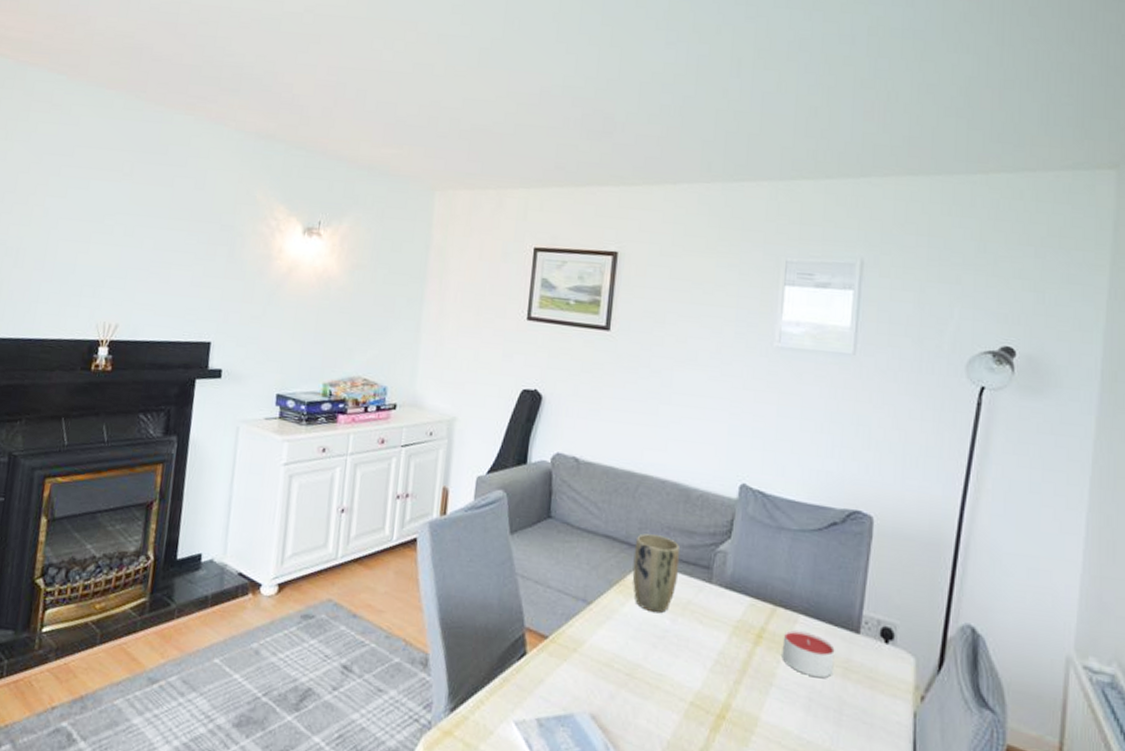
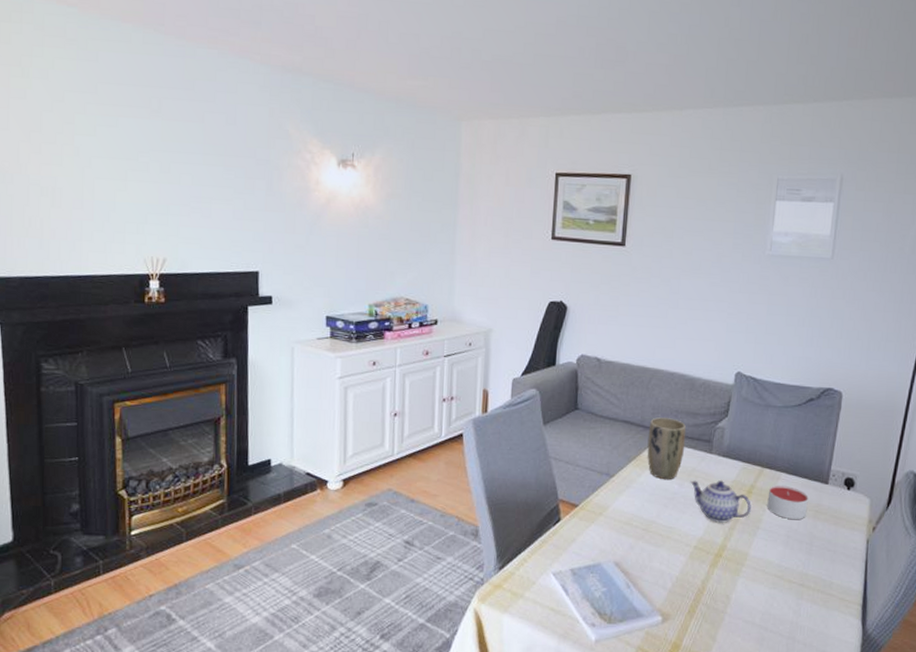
teapot: none [685,615,762,675] -> present [690,480,751,524]

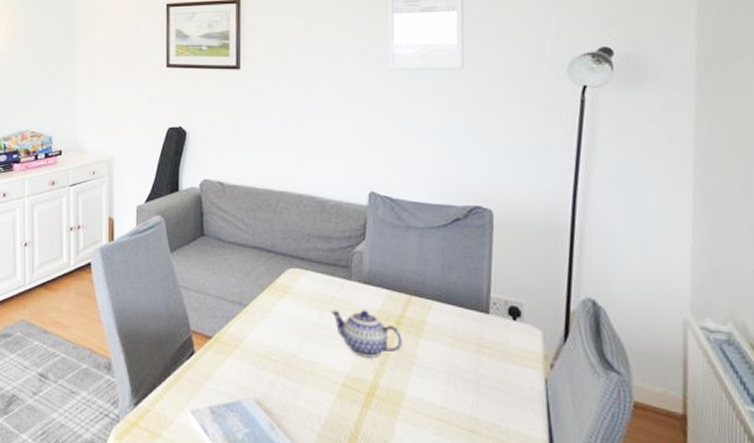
plant pot: present [647,417,687,480] -> none [280,242,322,310]
candle: present [767,484,809,520] -> none [420,314,468,355]

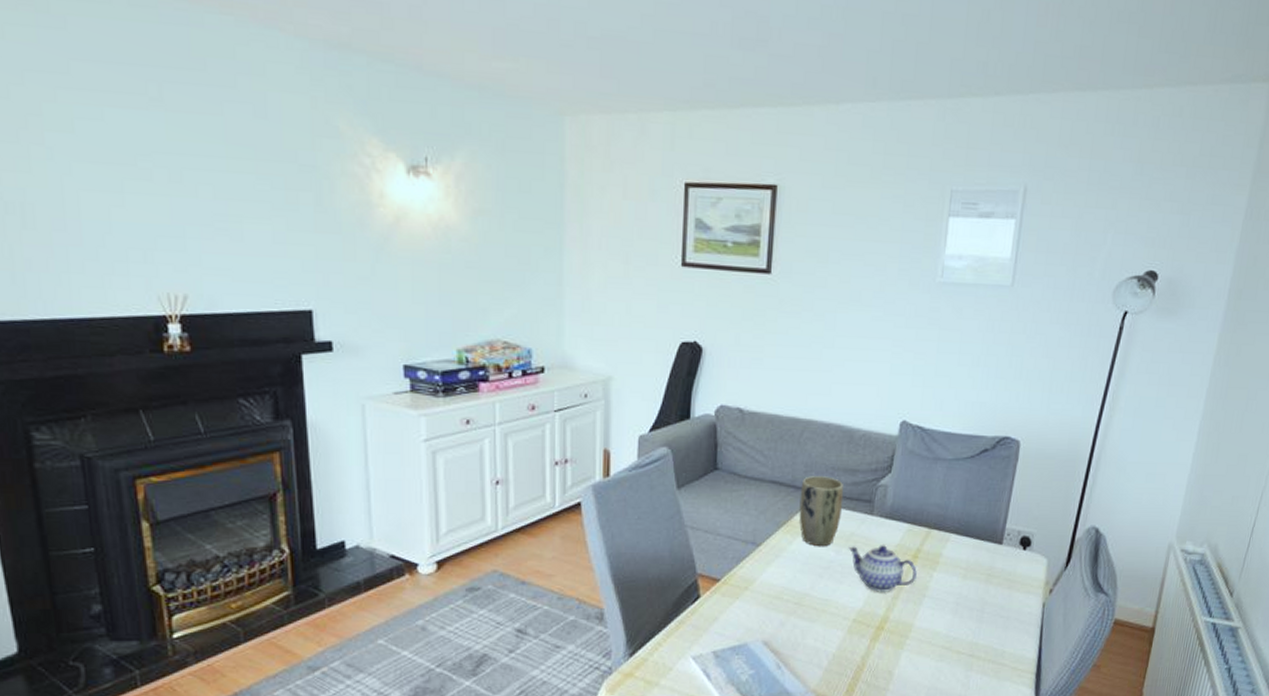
plant pot: none [280,242,322,310] -> present [799,476,844,547]

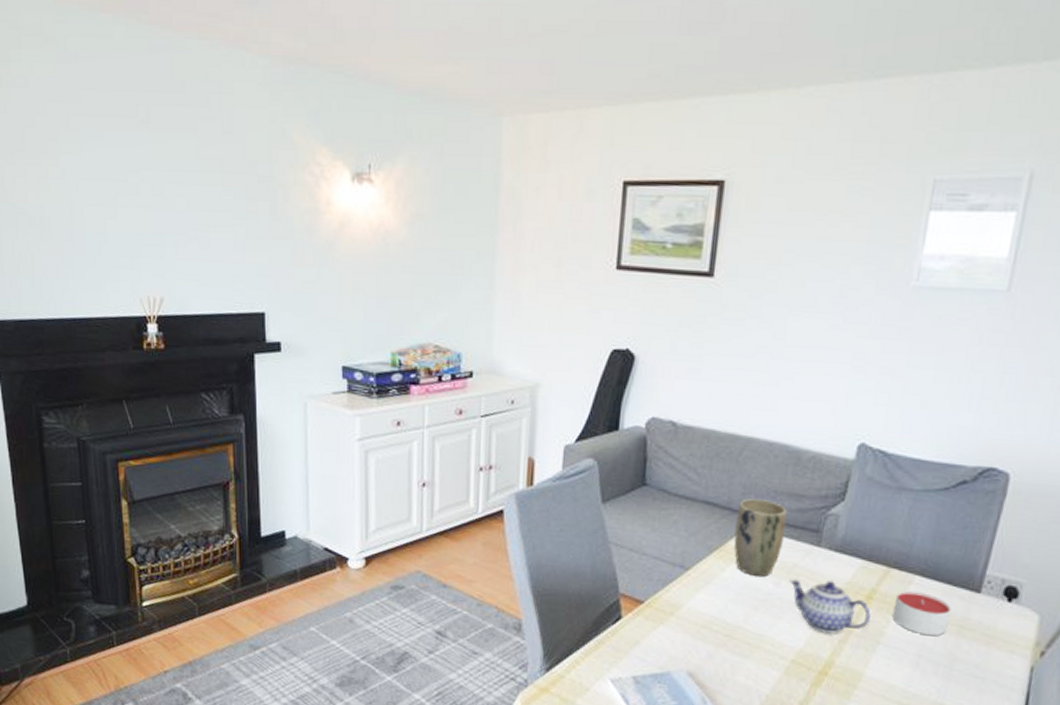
candle: none [934,547,981,586] -> present [892,590,951,636]

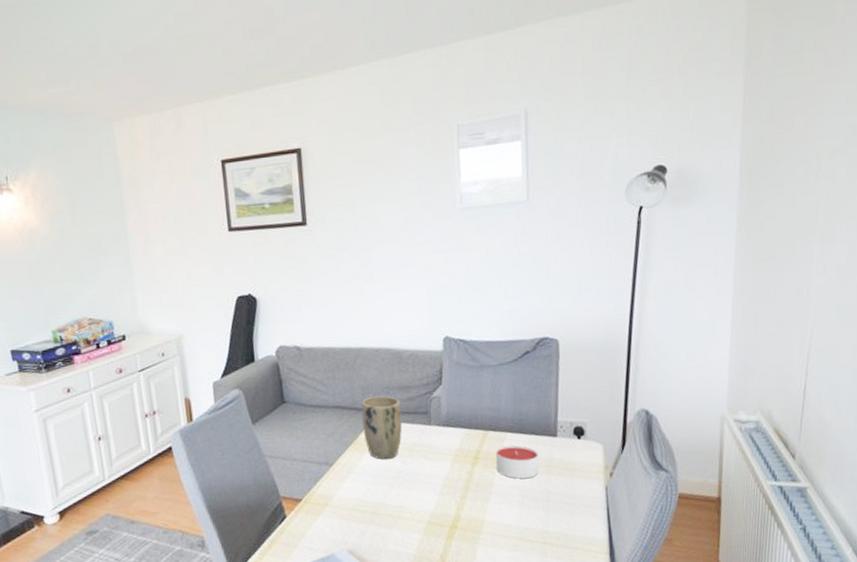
teapot: present [789,579,871,635] -> none [413,451,480,495]

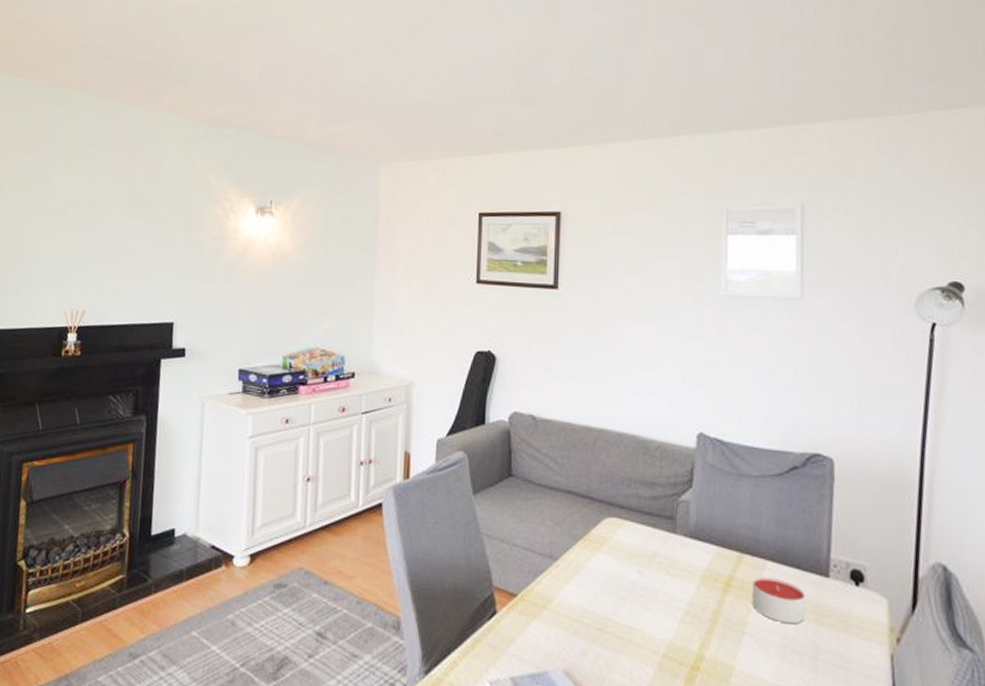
plant pot: present [361,395,403,460] -> none [596,487,643,566]

